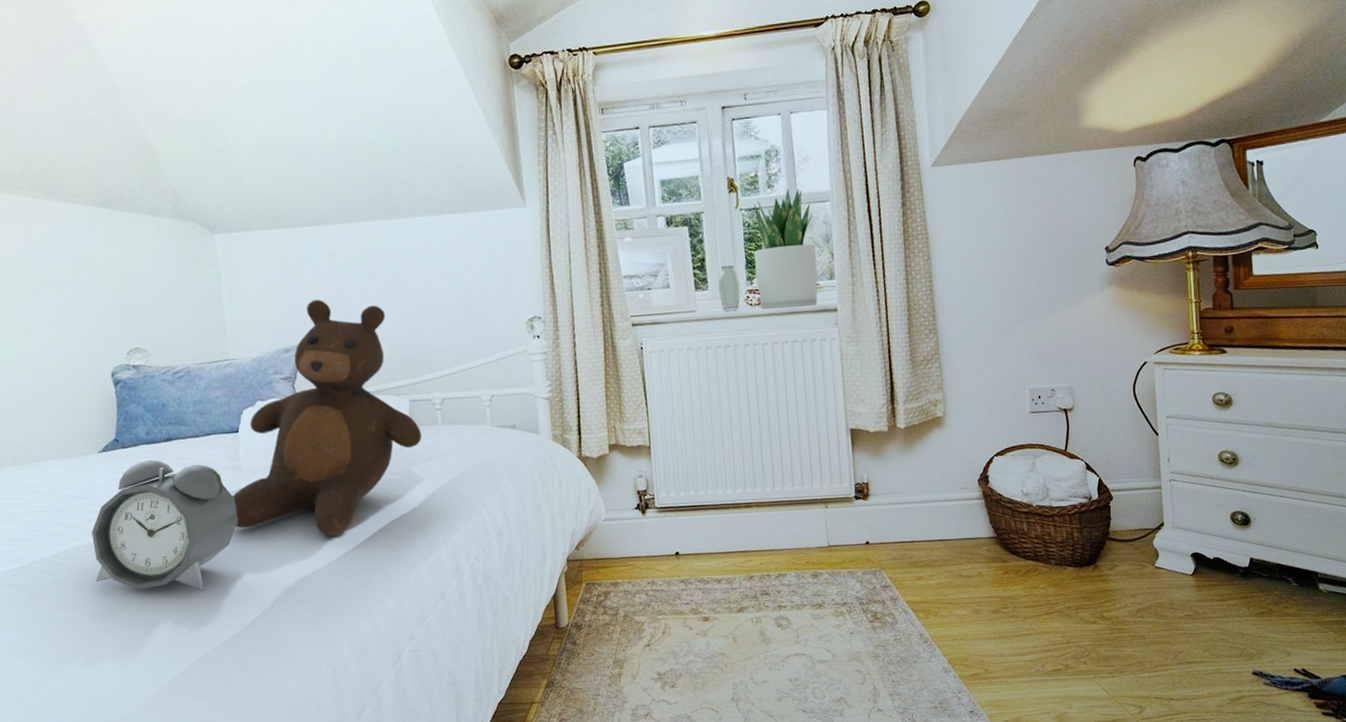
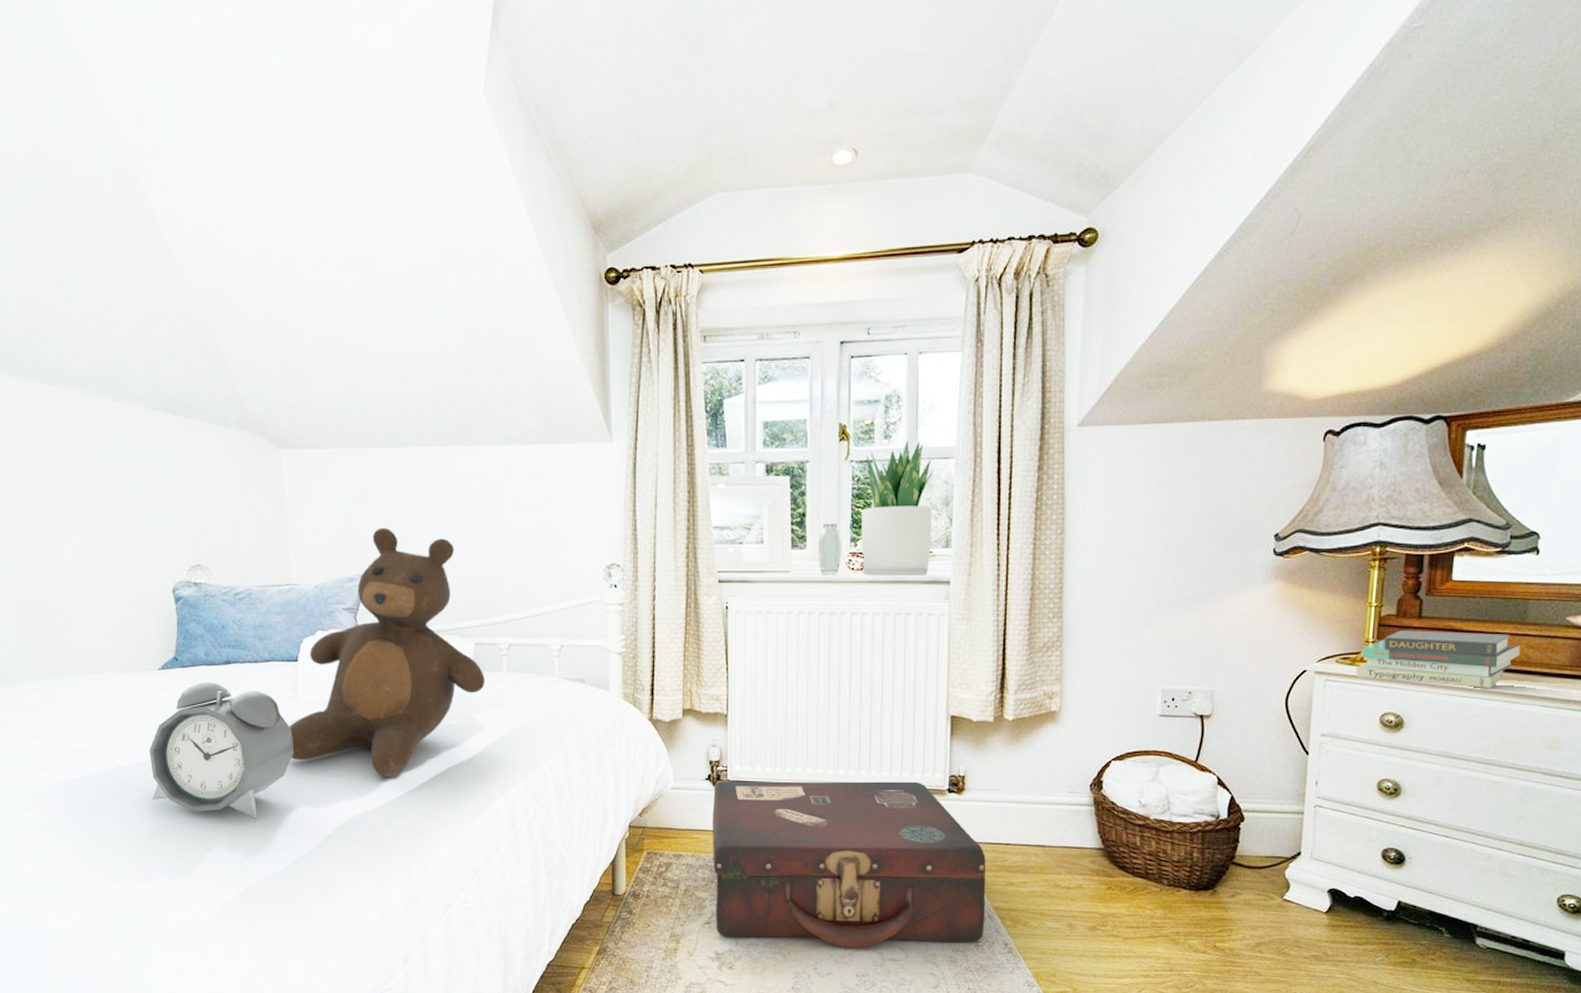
suitcase: none [643,492,901,656] -> present [712,780,987,948]
books: none [1187,317,1316,365] -> present [1355,630,1521,688]

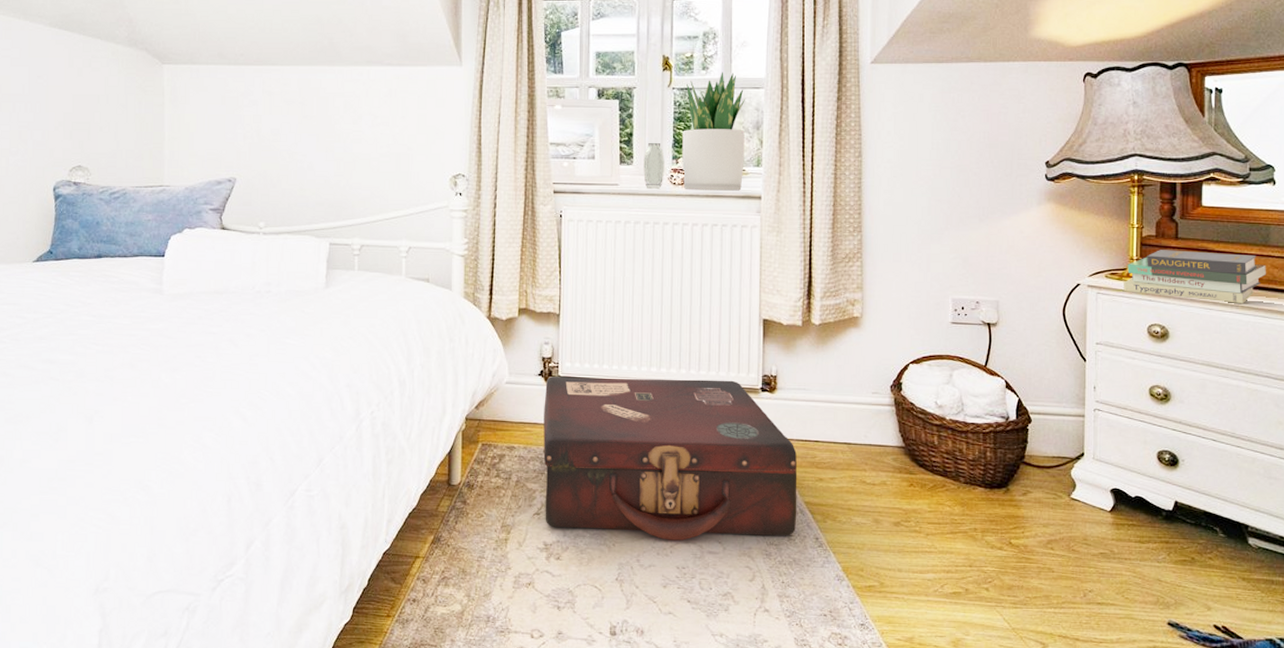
alarm clock: present [149,682,294,820] -> none [16,274,154,407]
teddy bear: present [289,527,485,778] -> none [151,136,337,368]

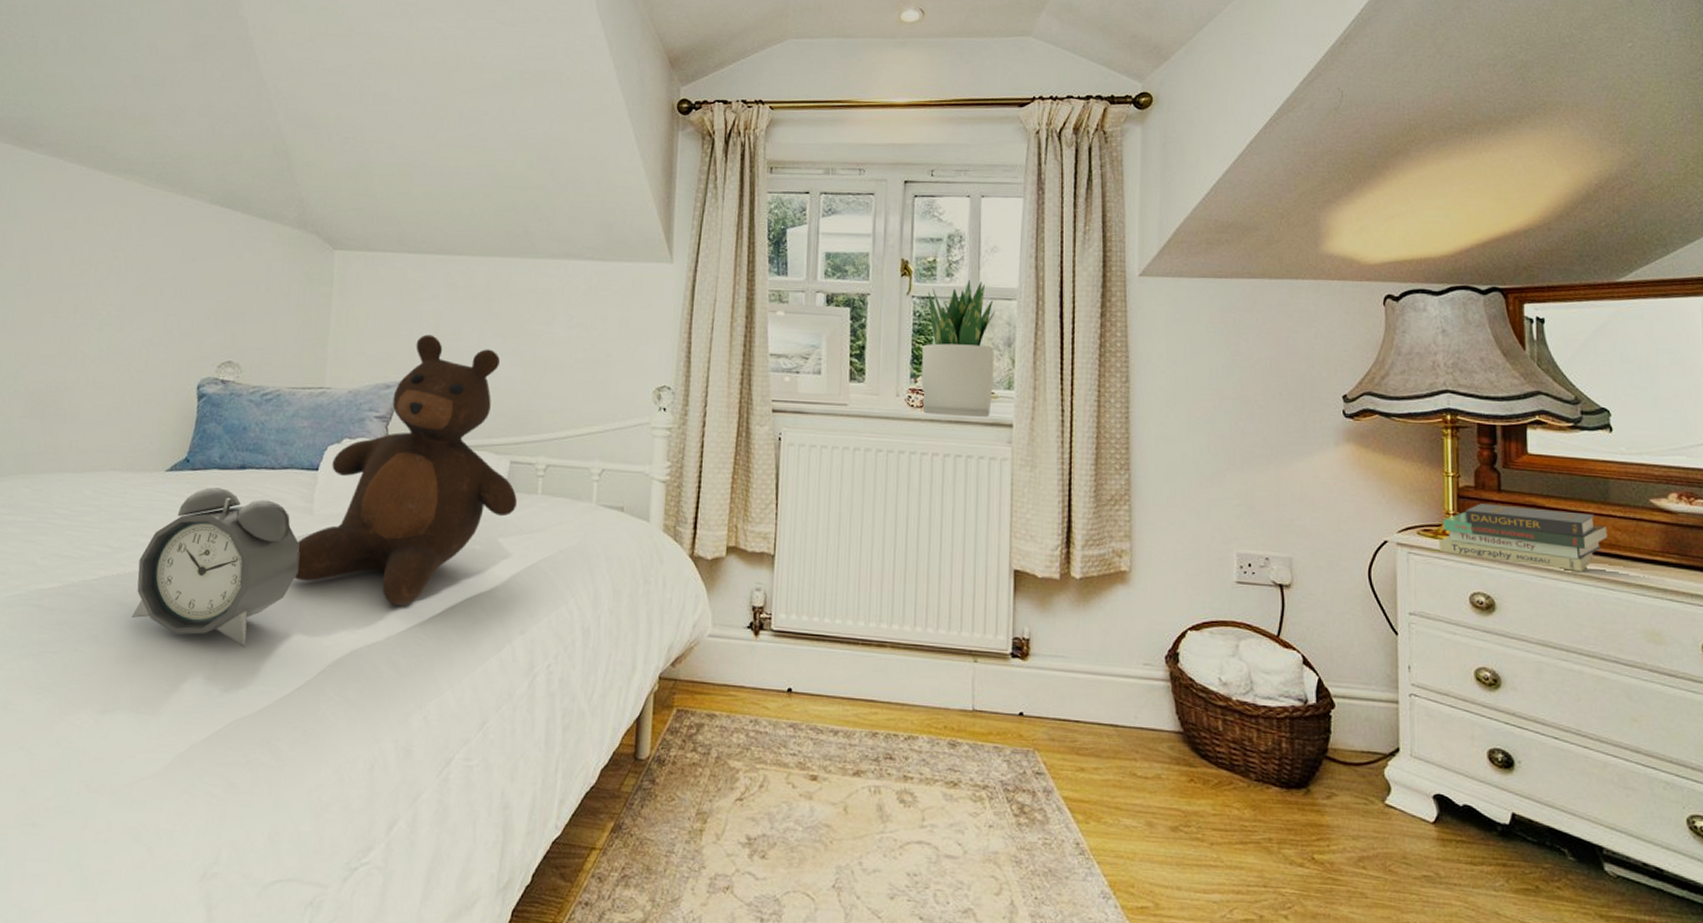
alarm clock: none [16,274,154,407] -> present [131,487,300,648]
teddy bear: none [151,136,337,368] -> present [294,334,517,606]
suitcase: present [543,375,798,541] -> none [749,629,1054,840]
vase: present [643,143,665,190] -> none [876,358,902,412]

